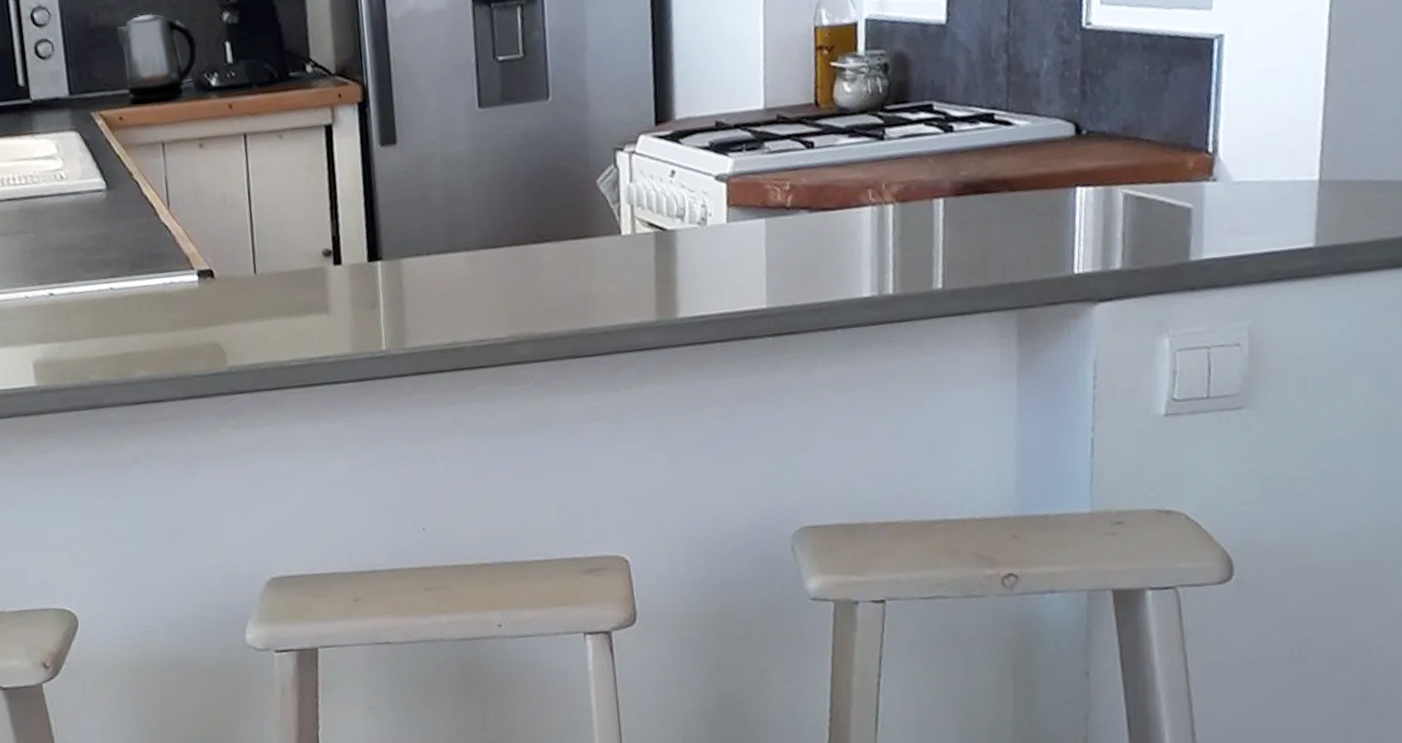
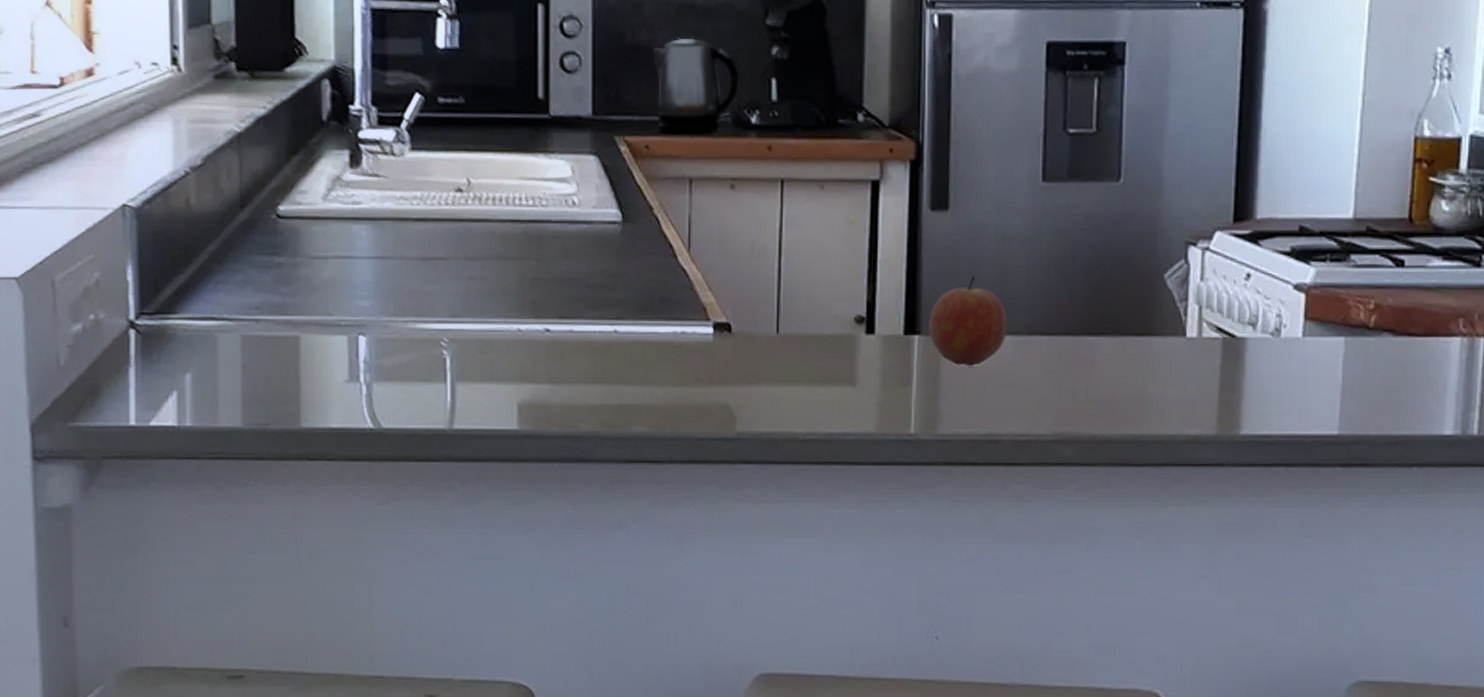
fruit: none [389,201,460,285] -> present [929,275,1008,367]

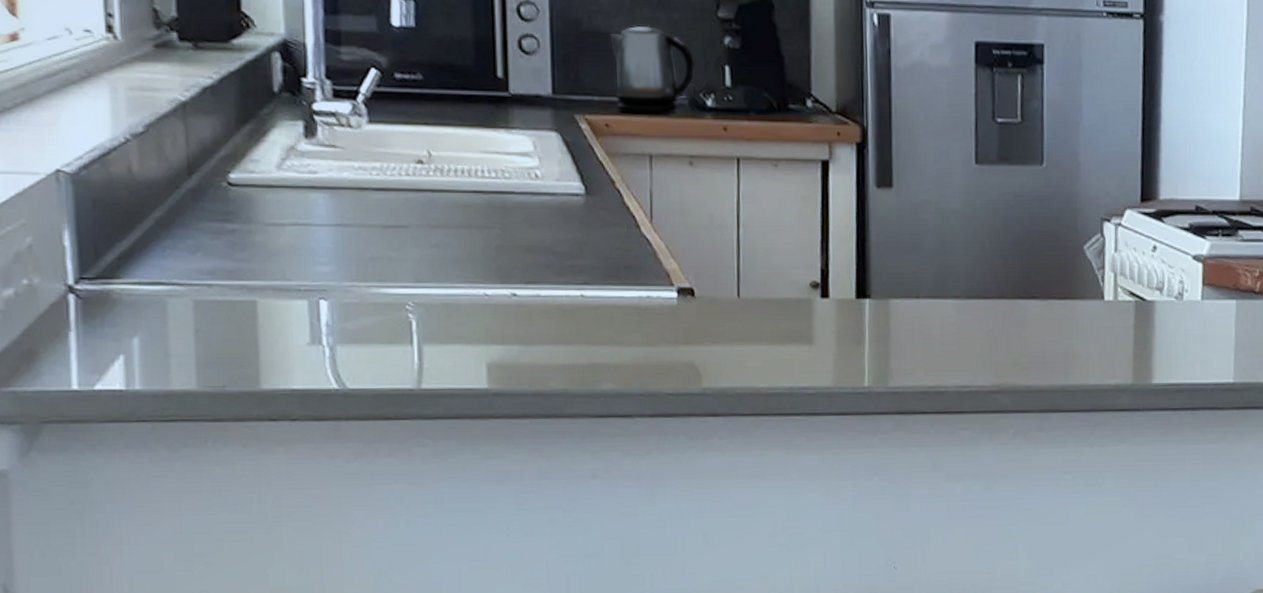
fruit: present [929,275,1008,367] -> none [878,245,949,327]

